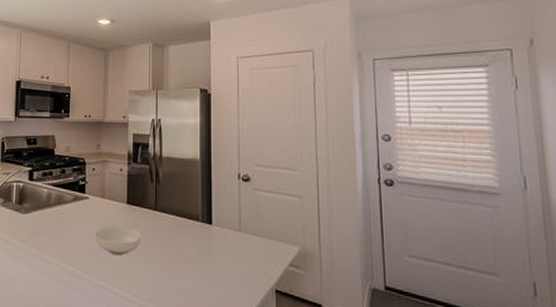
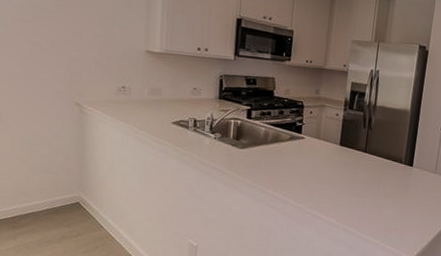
bowl: present [95,225,142,256] -> none [308,163,351,189]

